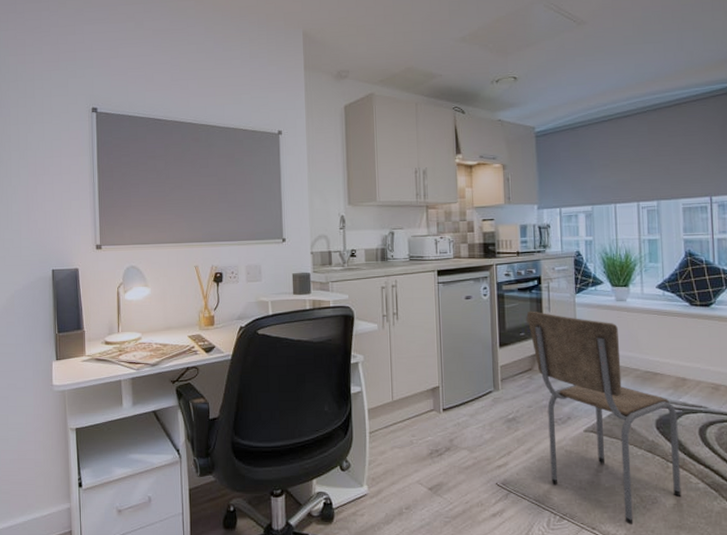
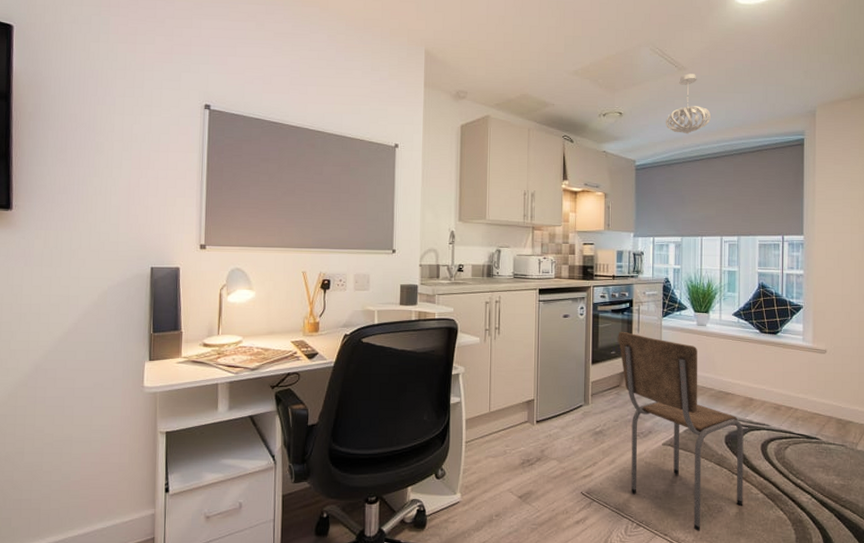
pendant light: none [566,27,619,94] -> present [666,73,712,135]

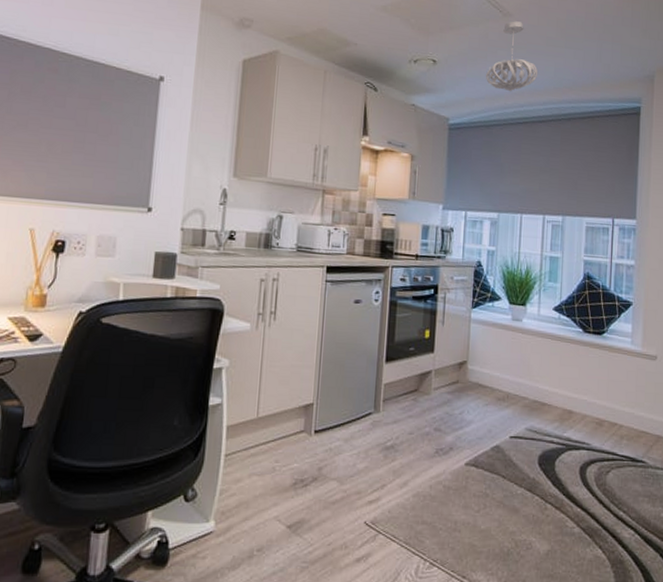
dining chair: present [618,331,744,531] -> none [418,323,561,573]

